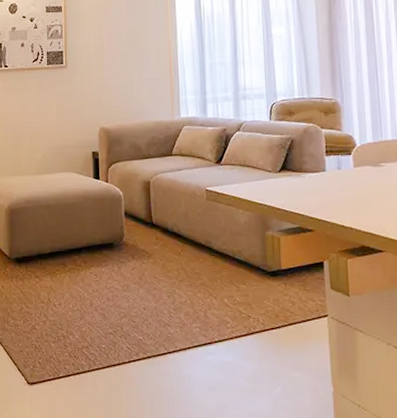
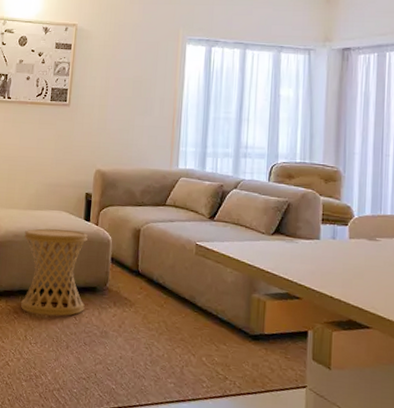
side table: none [36,189,104,276] -> present [21,228,88,316]

